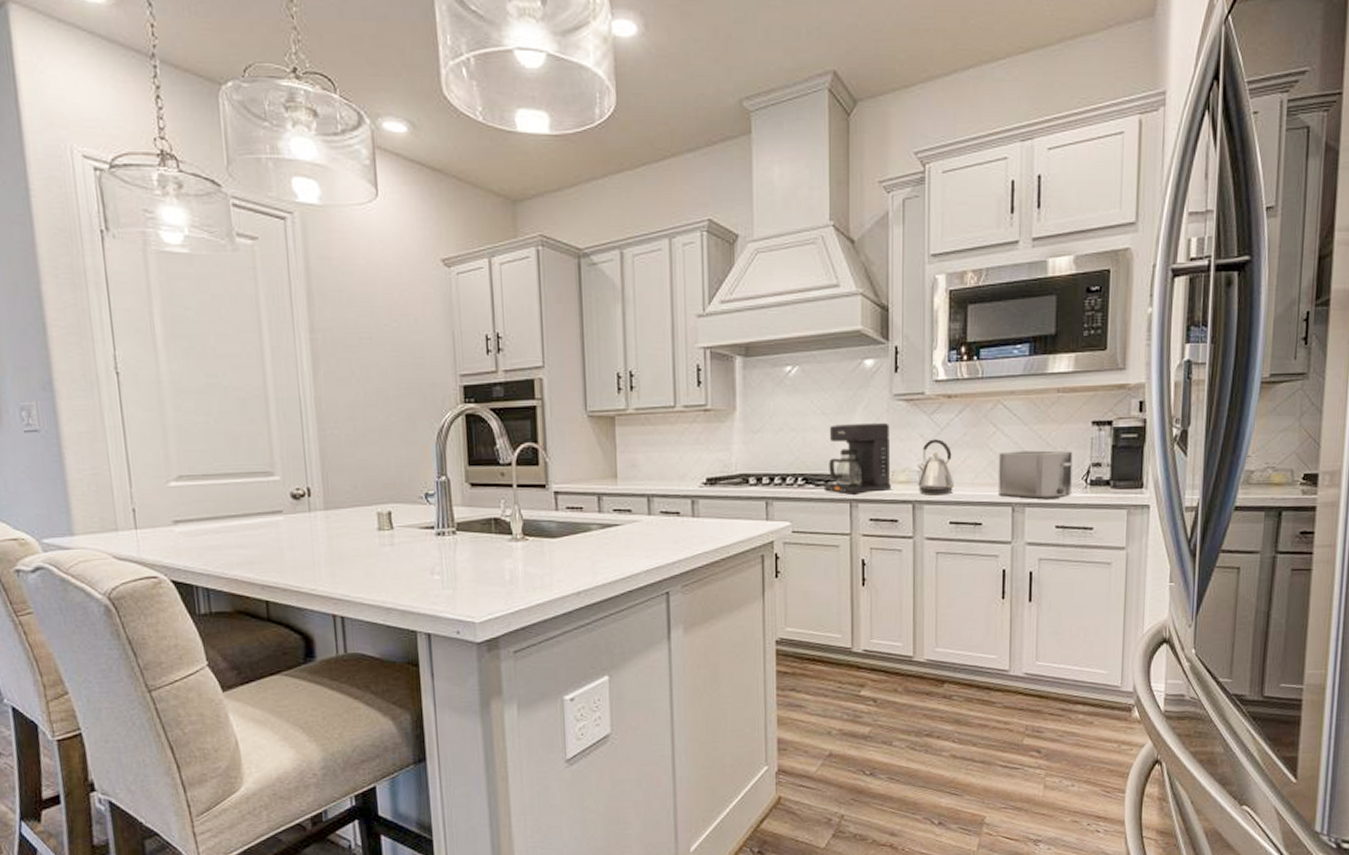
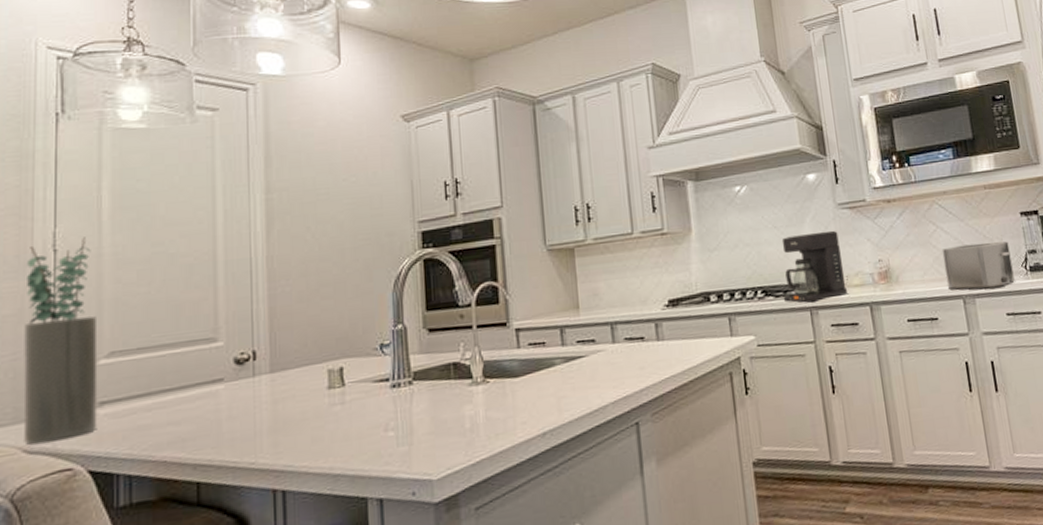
vase: none [94,362,175,553] -> present [23,237,98,446]
kettle: present [917,439,955,496] -> none [869,241,907,297]

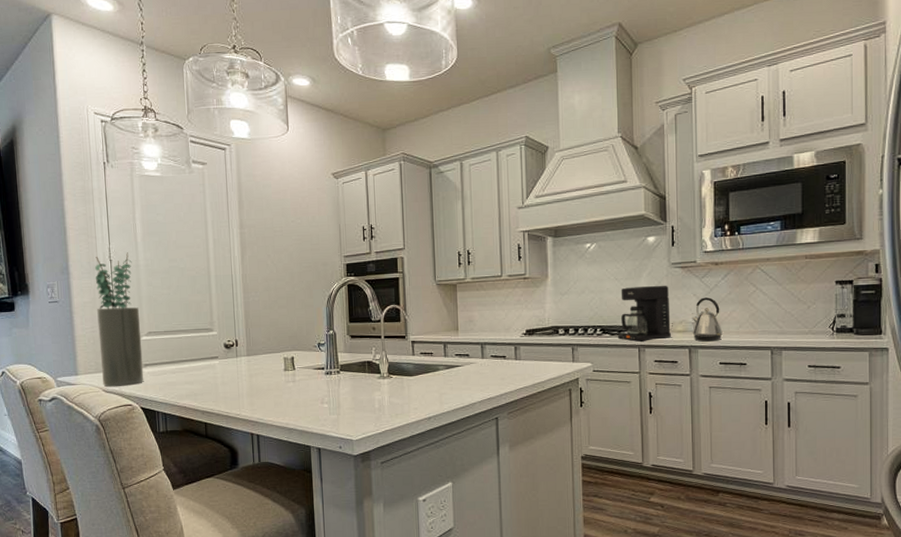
kettle: none [869,241,907,297] -> present [692,297,723,342]
toaster: present [941,241,1015,291] -> none [758,304,820,345]

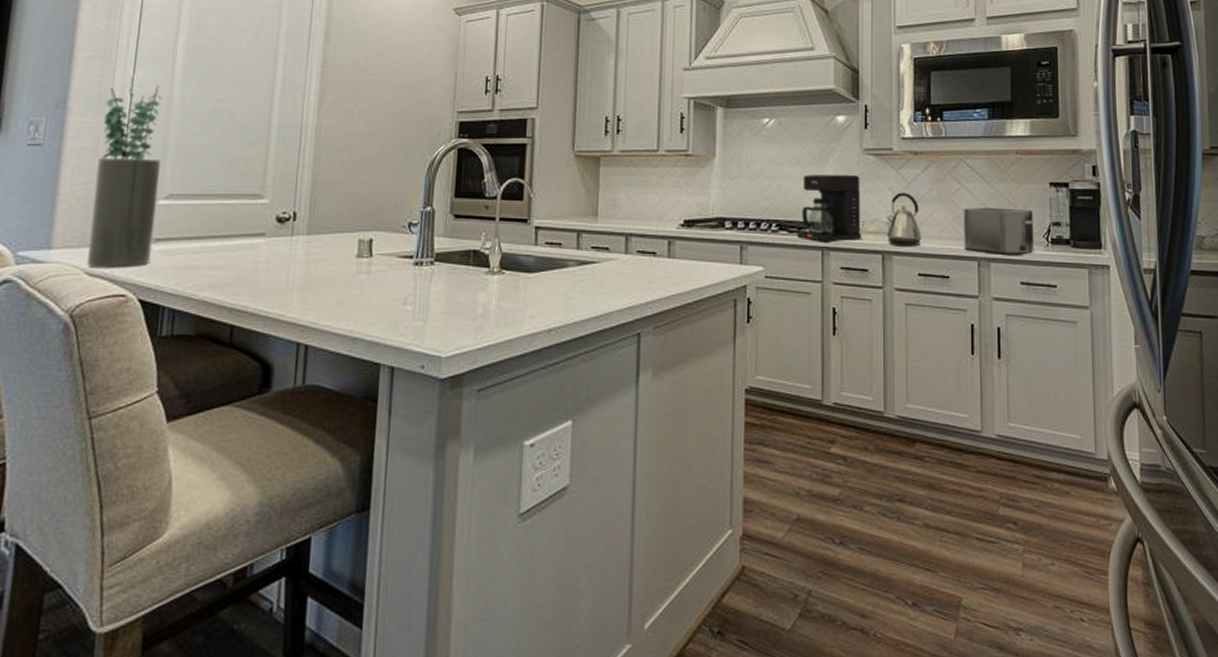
toaster: none [758,304,820,345] -> present [963,207,1034,256]

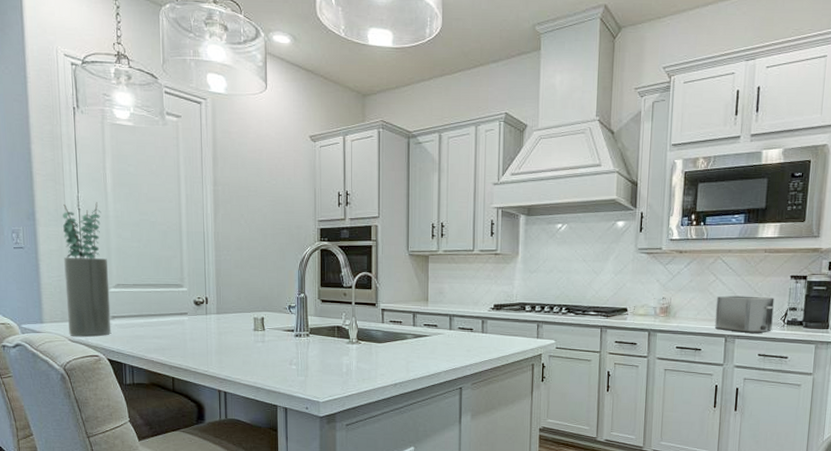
coffee maker: present [798,174,861,243] -> none [582,269,634,322]
kettle: present [886,192,922,247] -> none [652,284,681,326]

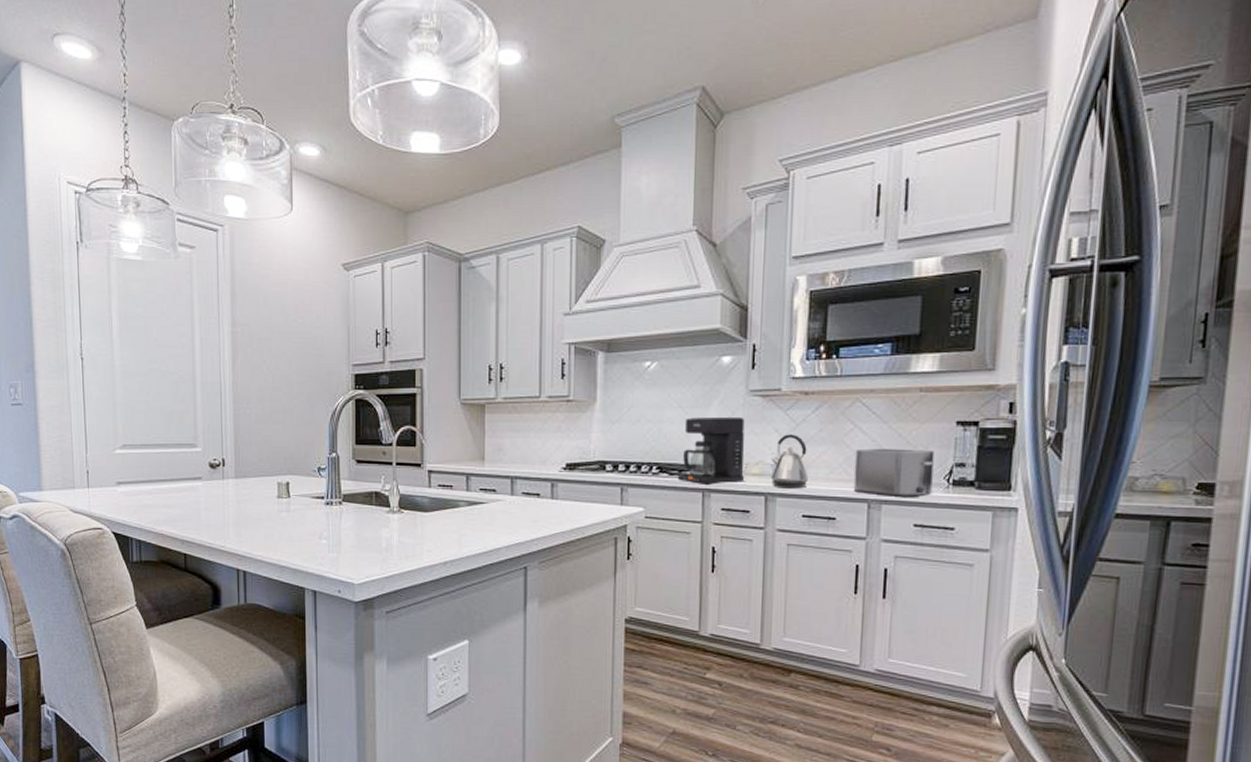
vase: present [63,202,112,338] -> none [64,350,117,507]
coffee maker: none [582,269,634,322] -> present [678,416,745,485]
kettle: none [652,284,681,326] -> present [770,434,809,489]

